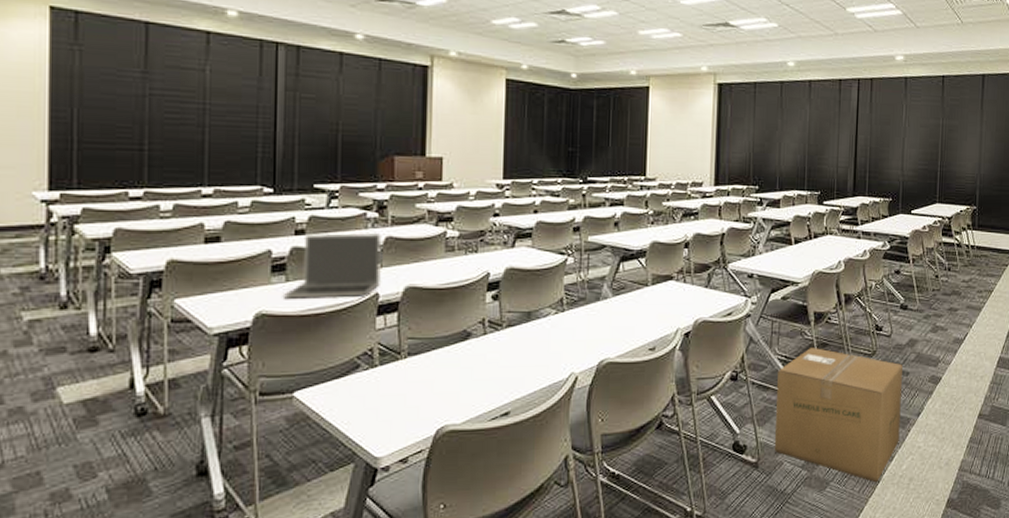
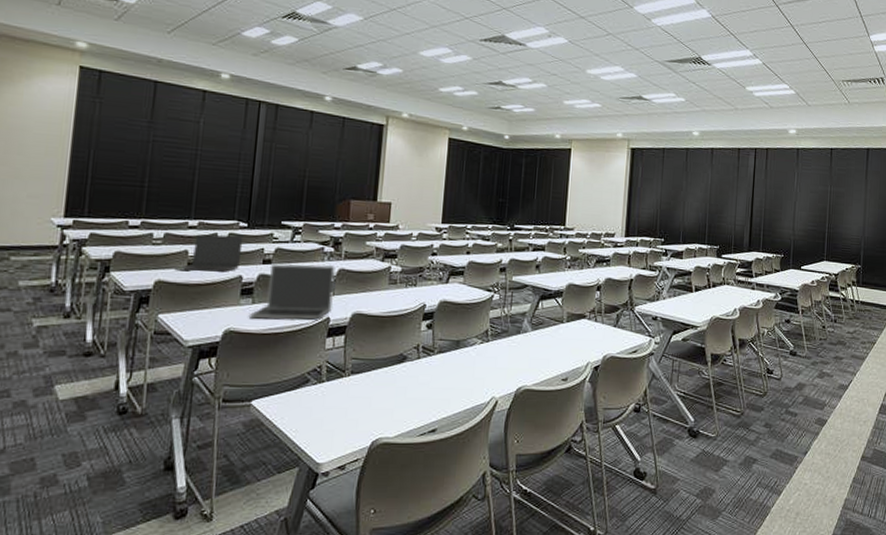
laptop: none [189,203,269,248] -> present [174,234,243,272]
box: present [774,348,903,483] -> none [671,386,791,515]

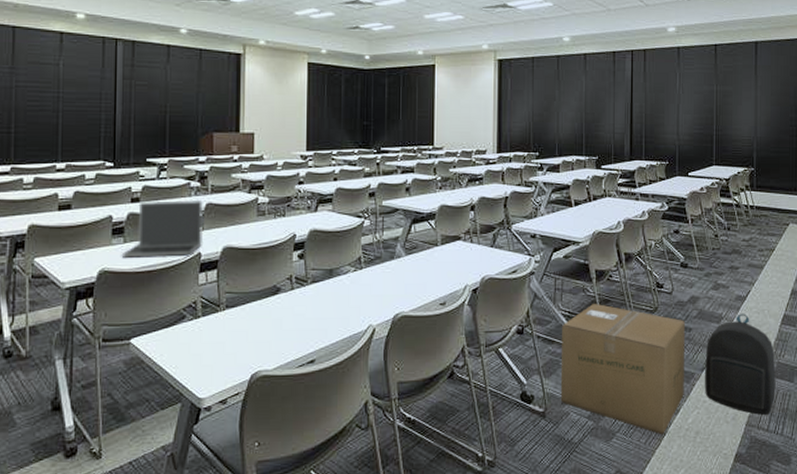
laptop: present [174,234,243,272] -> none [46,176,110,214]
box: none [671,386,791,515] -> present [560,304,685,435]
backpack: none [806,401,872,498] -> present [704,313,776,415]

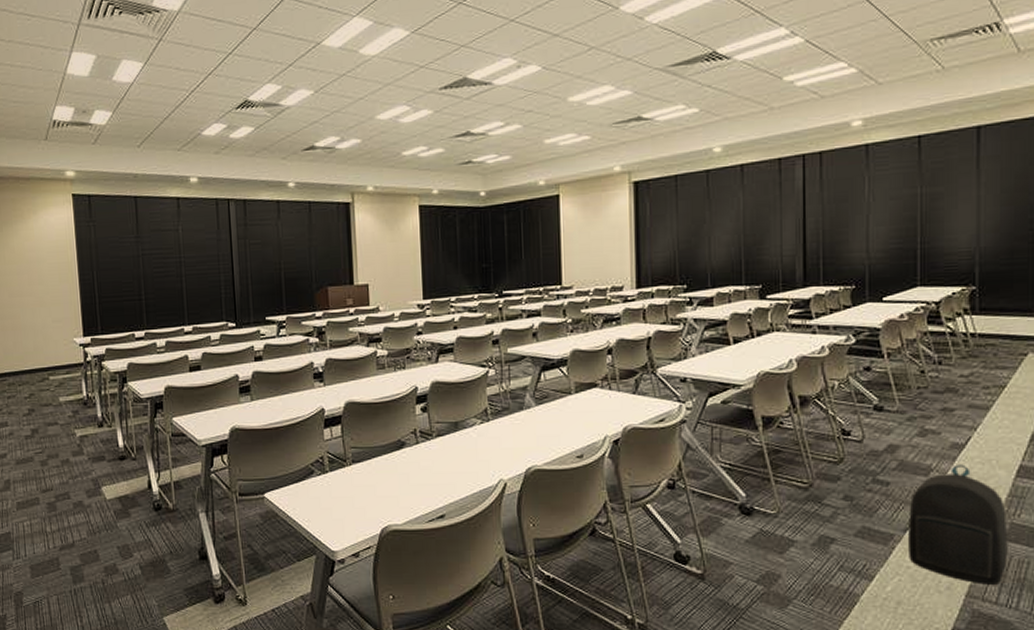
laptop: present [121,199,203,257] -> none [249,355,325,415]
box: present [560,304,685,435] -> none [721,455,881,604]

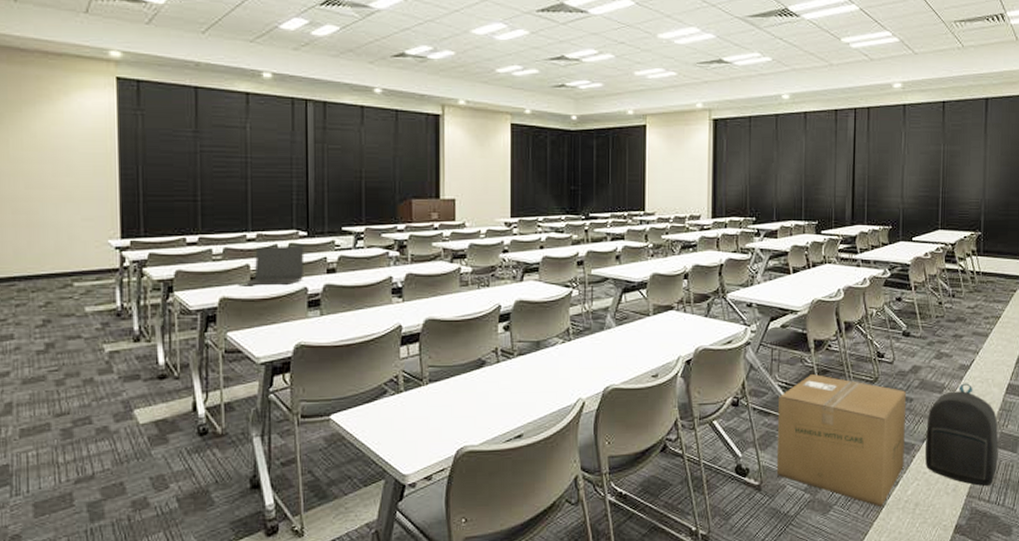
laptop: none [179,336,235,376] -> present [238,245,305,286]
box: none [721,455,881,604] -> present [776,374,906,507]

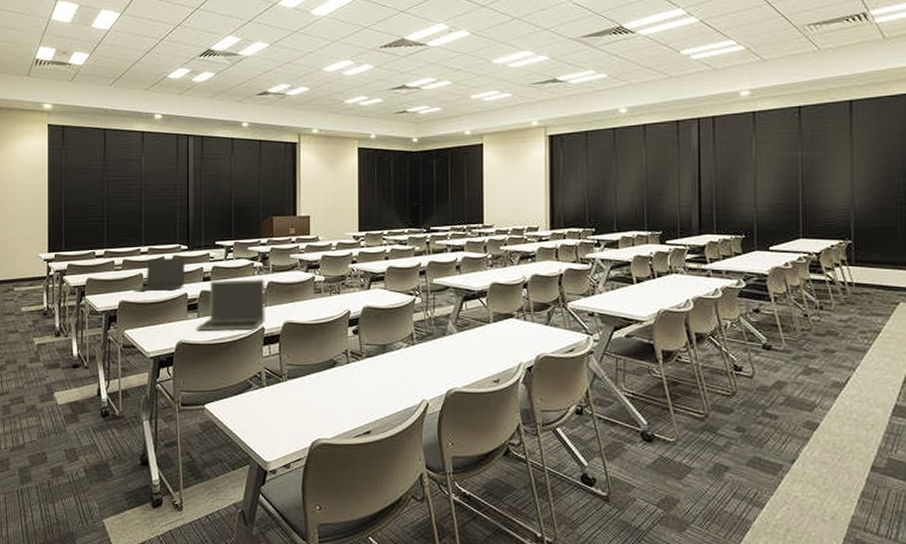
laptop: none [318,269,403,331] -> present [196,278,265,331]
box: present [776,374,906,507] -> none [625,386,771,530]
backpack: present [924,383,999,486] -> none [794,402,887,516]

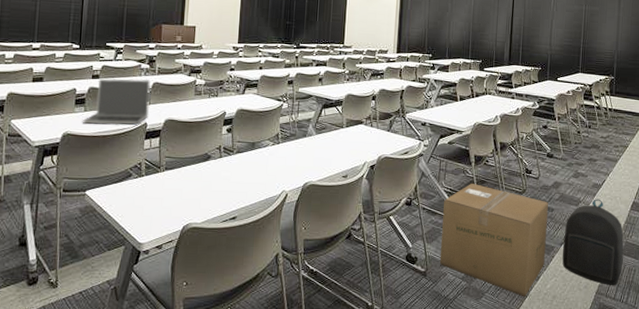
laptop: present [133,257,185,292] -> none [23,55,76,86]
box: none [625,386,771,530] -> present [439,184,548,297]
backpack: none [794,402,887,516] -> present [562,199,624,285]

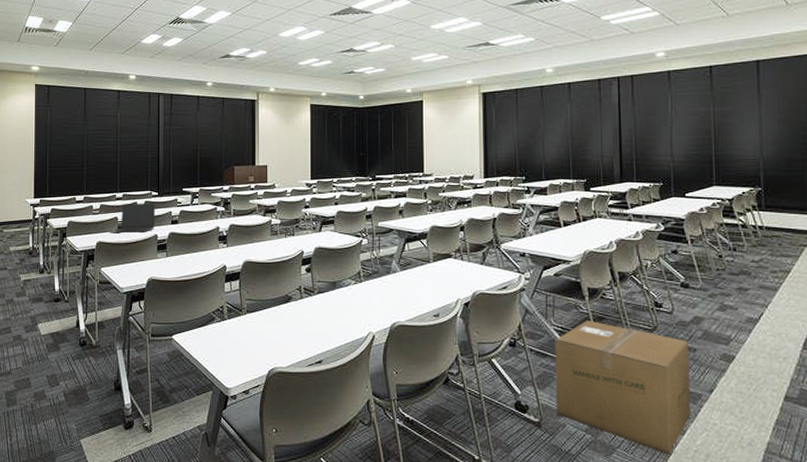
laptop: none [23,55,76,86] -> present [109,203,156,234]
laptop: present [82,78,151,125] -> none [164,221,227,269]
backpack: present [562,199,624,285] -> none [712,336,800,443]

